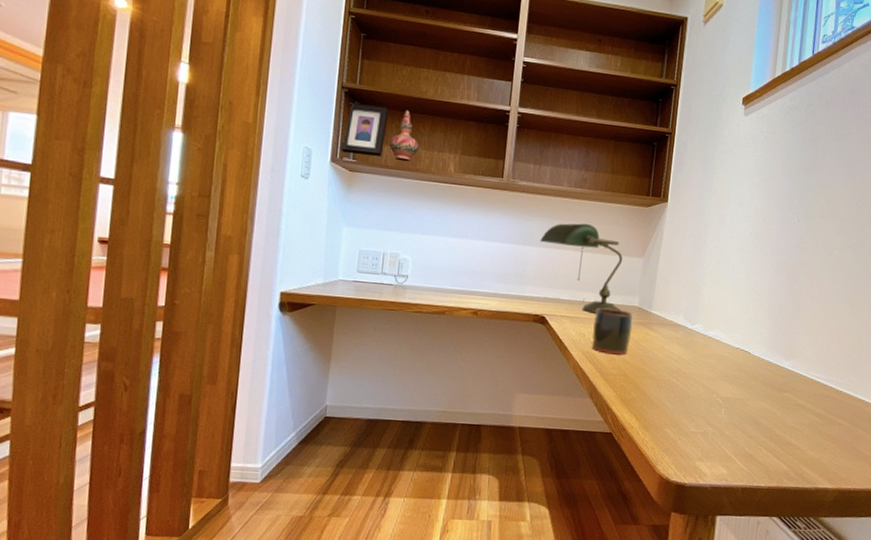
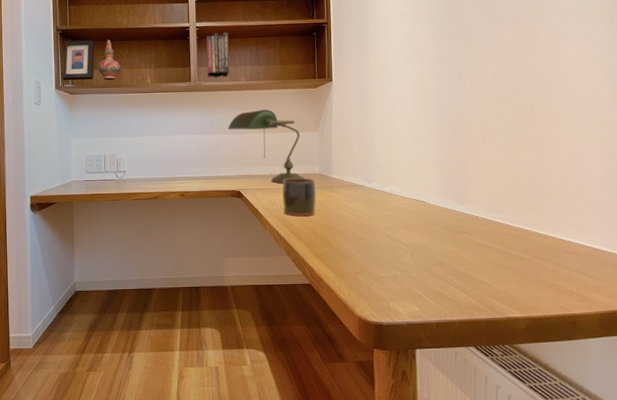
books: none [523,123,556,180] -> present [206,32,229,78]

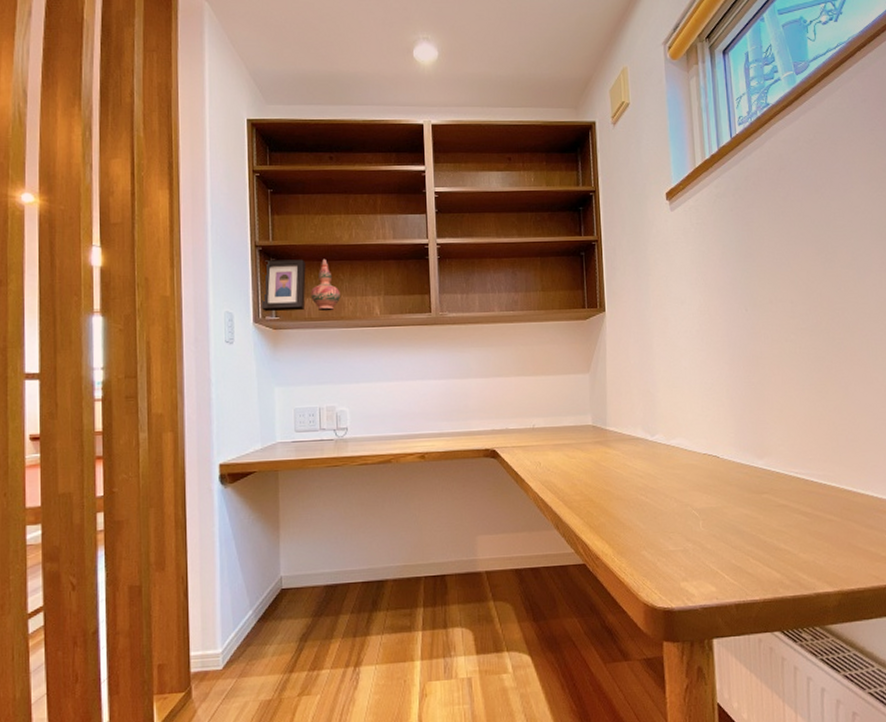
books: present [206,32,229,78] -> none [449,250,479,308]
desk lamp: present [228,110,305,184] -> none [479,347,575,439]
mug: present [282,178,317,217] -> none [548,431,590,480]

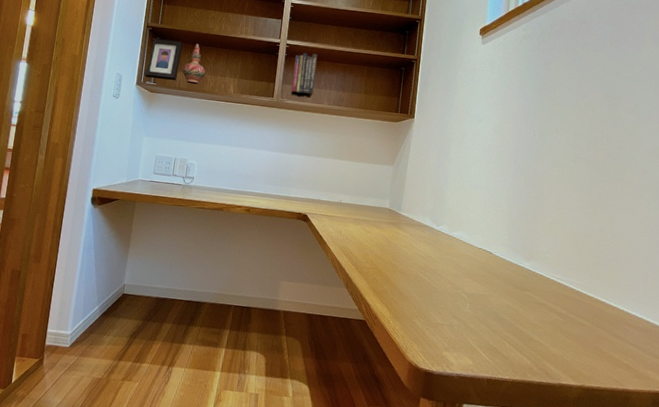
books: none [449,250,479,308] -> present [290,53,318,99]

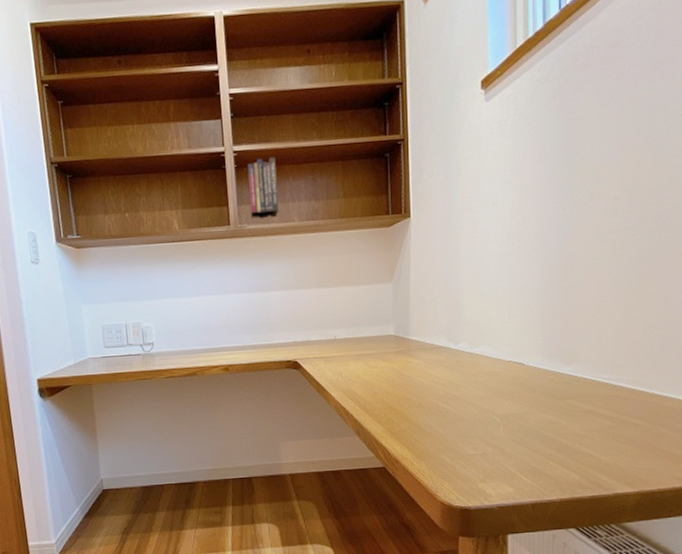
picture frame: present [143,38,183,81] -> none [60,174,105,231]
decorative vase: present [182,43,205,85] -> none [109,173,139,228]

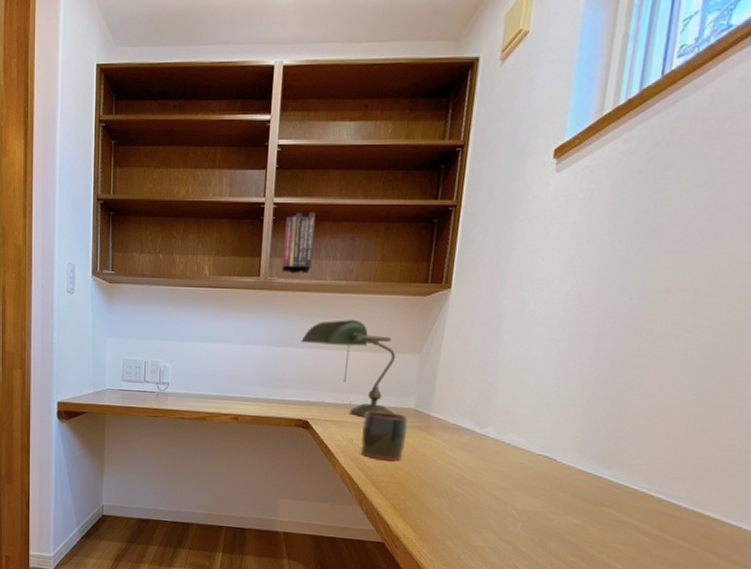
desk lamp: none [279,257,377,350] -> present [301,320,395,417]
mug: none [349,341,392,389] -> present [360,411,409,461]

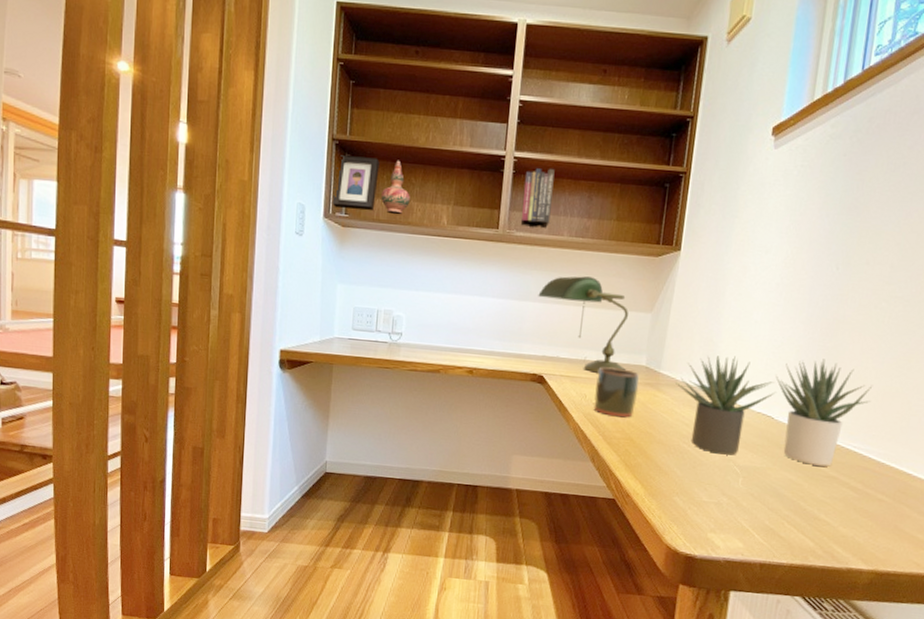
picture frame: none [99,214,142,267] -> present [332,155,380,211]
decorative vase: none [145,215,172,269] -> present [381,160,410,215]
succulent plant: none [447,396,672,511] -> present [675,356,872,467]

